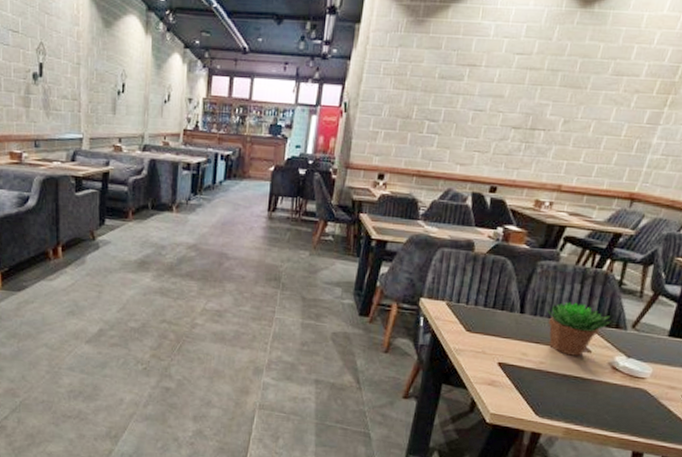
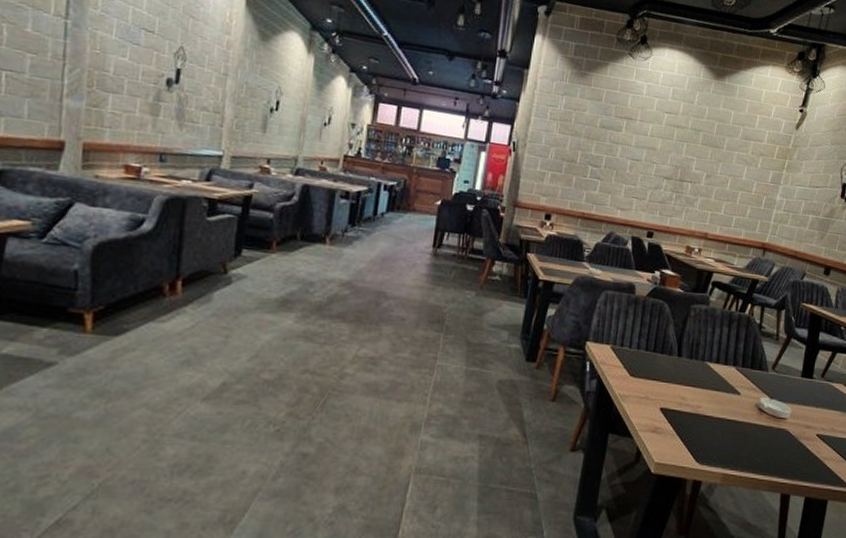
succulent plant: present [546,302,611,356] -> none [700,344,755,399]

